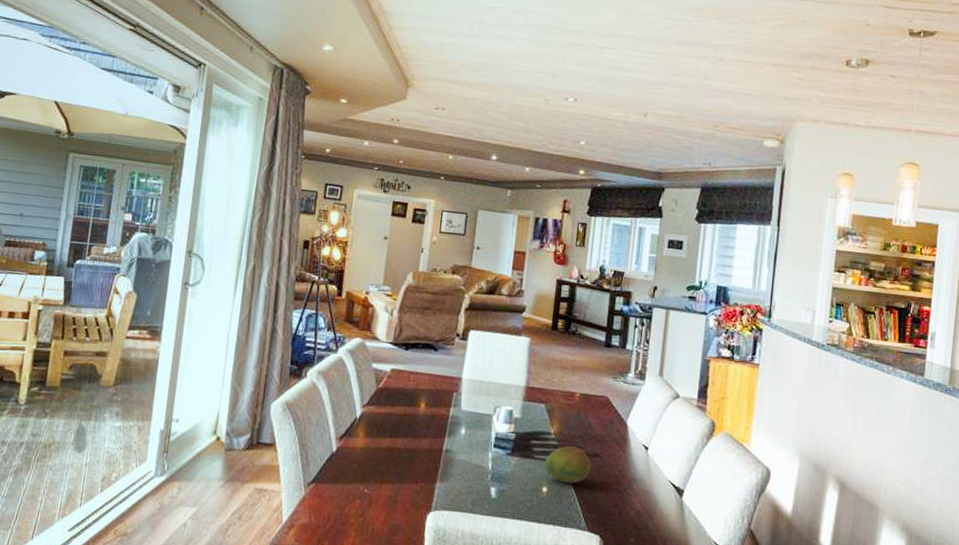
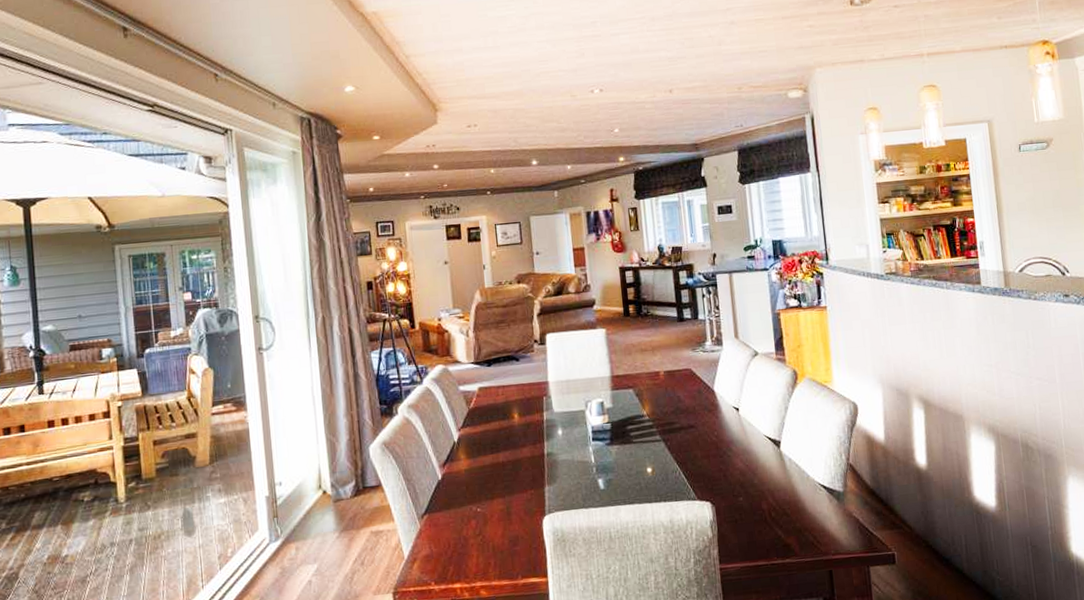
fruit: present [544,446,592,484] -> none [644,423,690,460]

